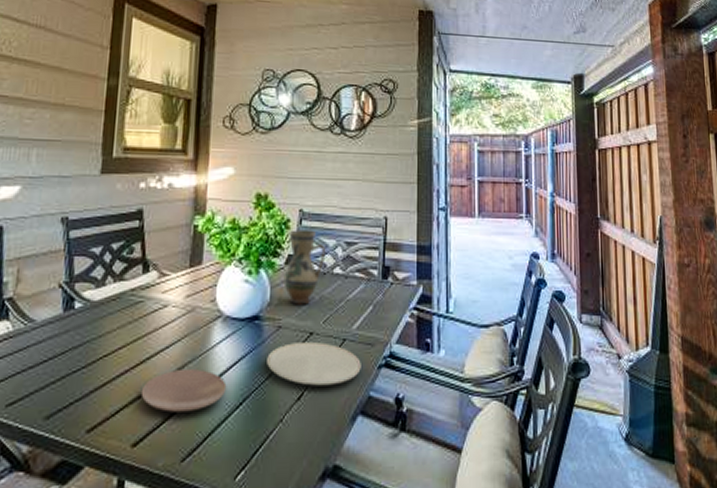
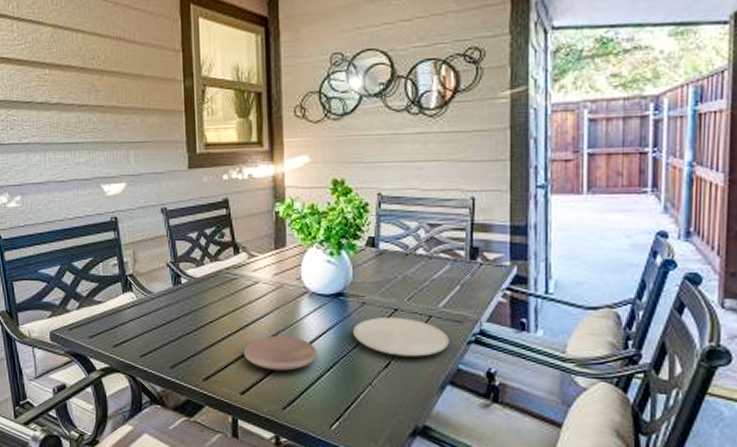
pitcher: present [283,229,326,305] -> none [365,213,408,284]

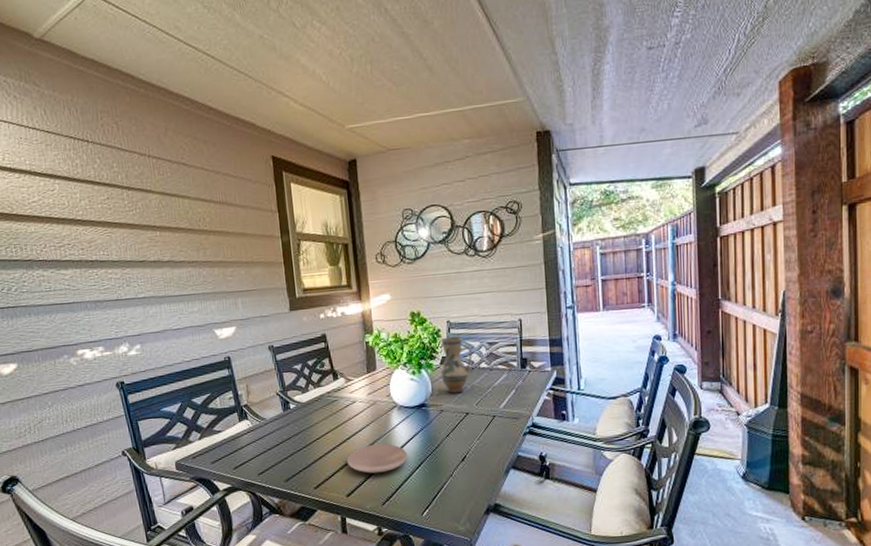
plate: present [353,317,449,357] -> none [435,419,510,451]
pitcher: none [365,213,408,284] -> present [440,336,473,394]

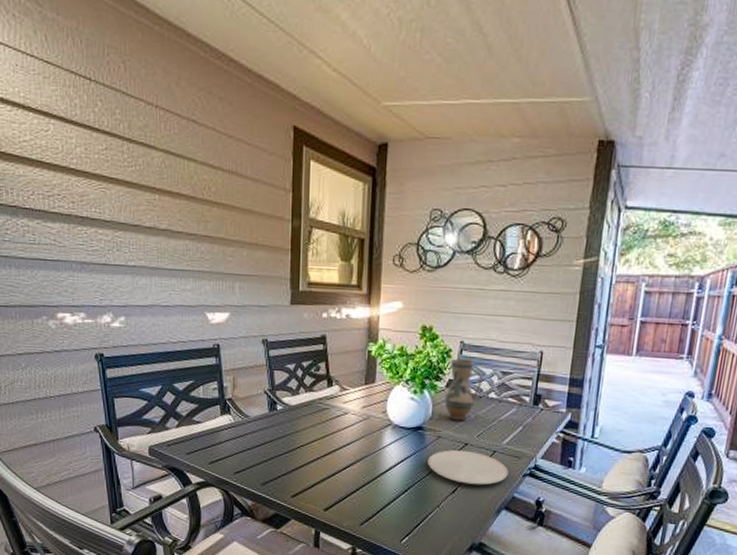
plate: present [346,444,408,474] -> none [329,461,395,492]
plate: none [435,419,510,451] -> present [428,450,508,486]

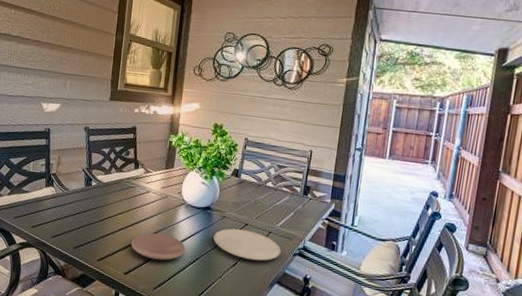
plate: none [329,461,395,492] -> present [130,233,186,261]
pitcher: present [444,358,483,421] -> none [229,152,263,205]

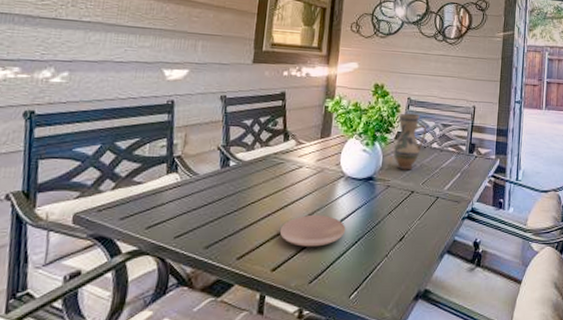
plate: present [213,228,281,261] -> none [377,198,450,231]
pitcher: none [229,152,263,205] -> present [393,113,427,170]

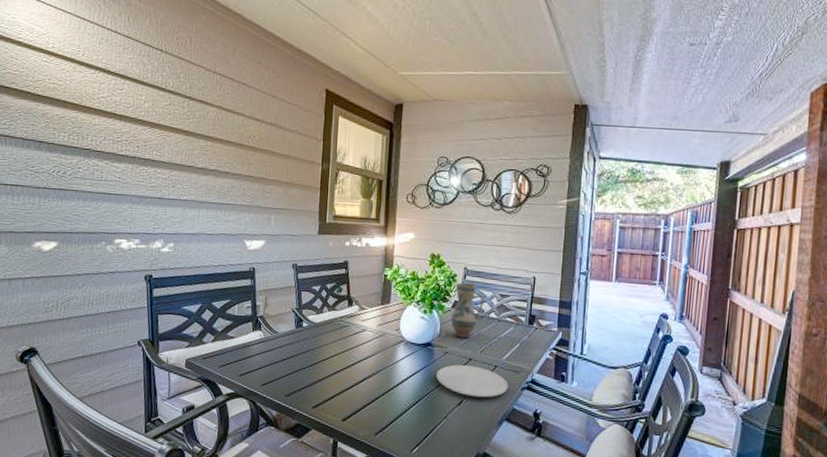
plate: present [279,215,346,247] -> none [347,374,407,404]
plate: none [377,198,450,231] -> present [436,364,508,398]

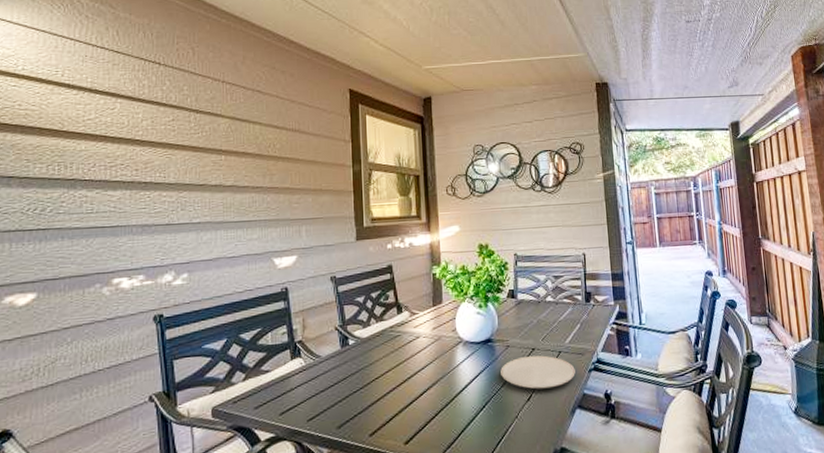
pitcher: present [450,282,484,339] -> none [507,269,539,328]

